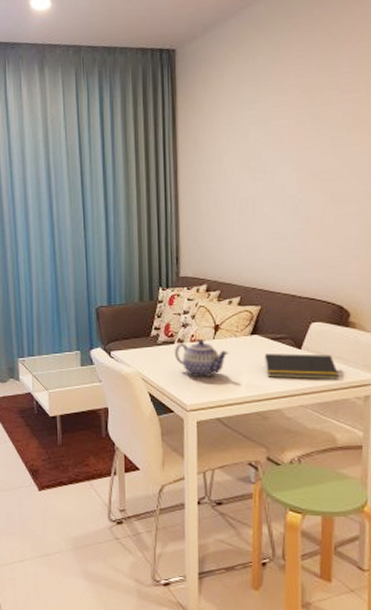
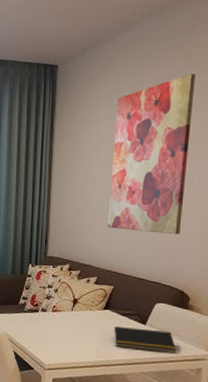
teapot: present [175,340,229,378] -> none [38,310,84,343]
wall art: none [247,49,339,241] -> present [108,73,196,235]

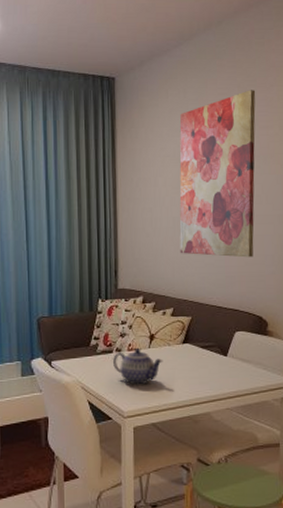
teapot: none [38,310,84,343] -> present [113,349,163,385]
notepad: present [113,327,177,353] -> none [194,360,260,384]

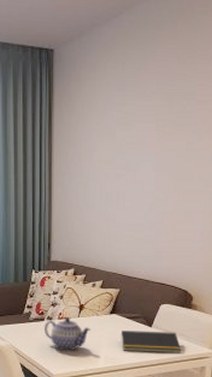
wall art: present [179,90,256,258] -> none [111,62,196,233]
notepad: none [194,360,260,384] -> present [120,331,182,353]

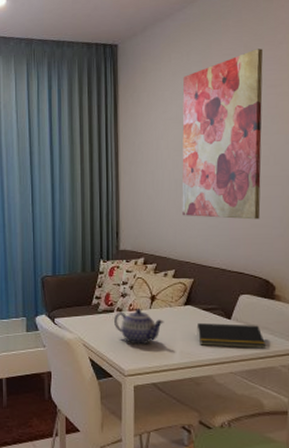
wall art: none [111,62,196,233] -> present [182,48,264,220]

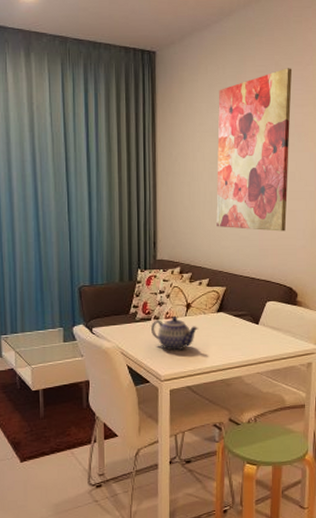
notepad: present [196,323,267,349] -> none [228,328,289,351]

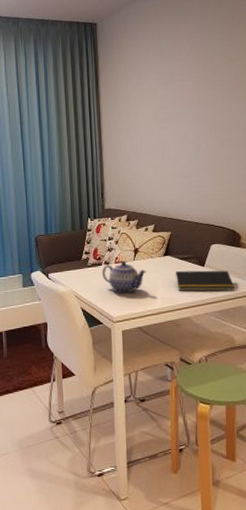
wall art: present [216,68,293,232] -> none [155,27,226,178]
notepad: none [228,328,289,351] -> present [175,270,235,292]

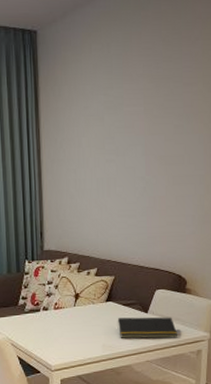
teapot: present [102,261,147,294] -> none [40,307,88,341]

